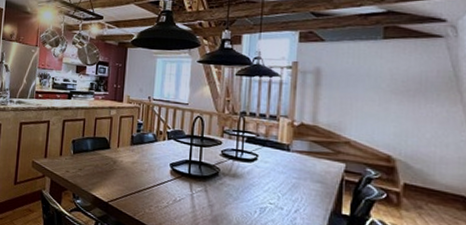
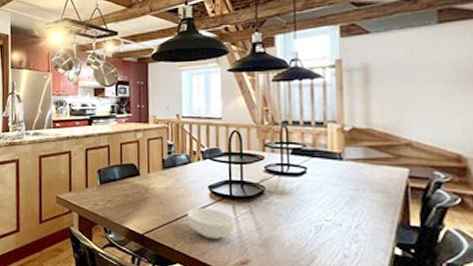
cereal bowl: none [148,182,190,213] -> present [186,208,235,240]

